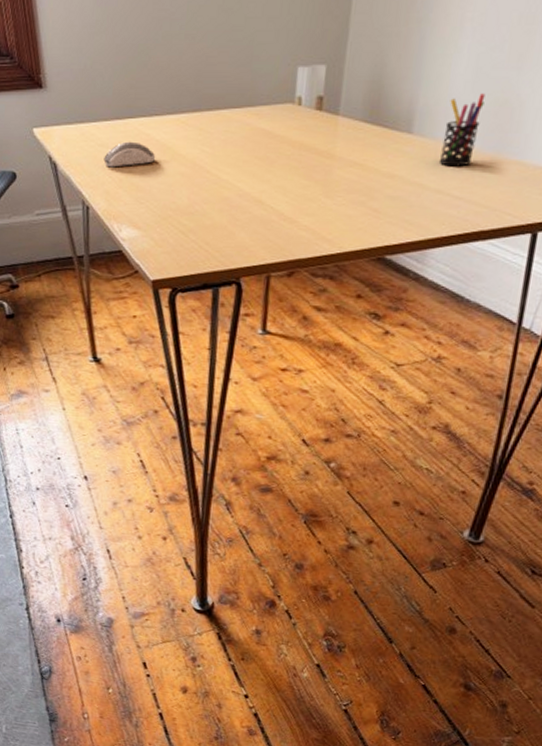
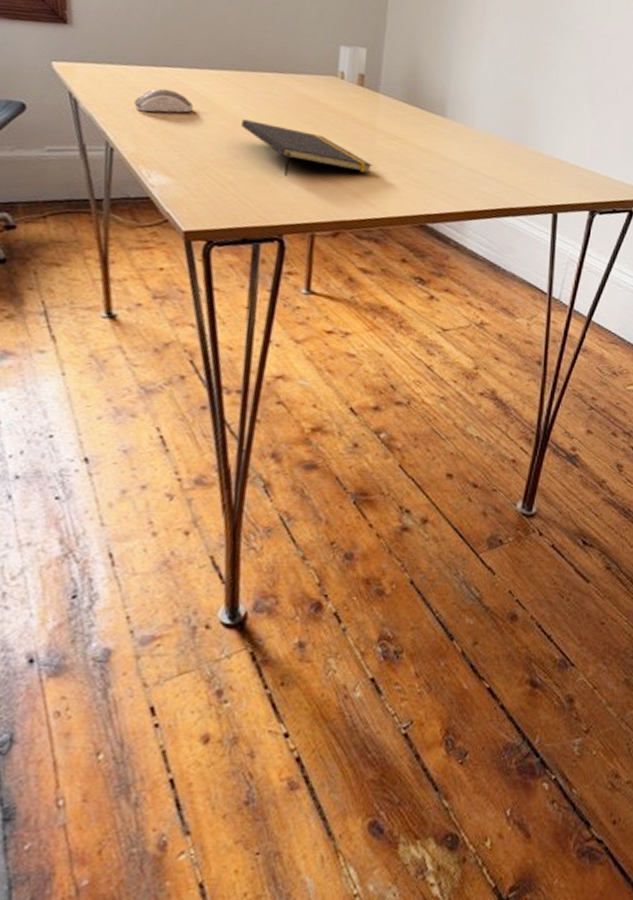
notepad: none [200,163,329,219] -> present [241,119,372,177]
pen holder: present [438,93,486,167] -> none [470,92,505,150]

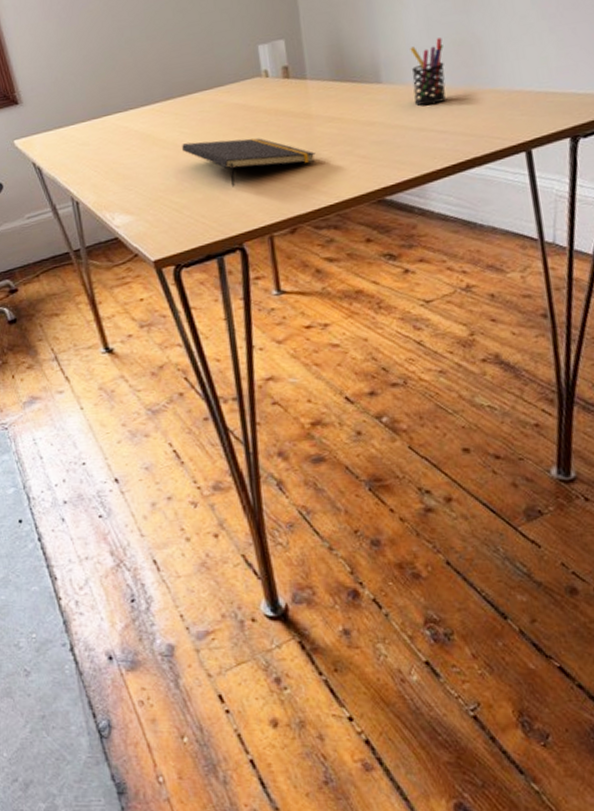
computer mouse: present [134,88,194,113] -> none [86,135,138,163]
pen holder: none [470,92,505,150] -> present [410,37,446,106]

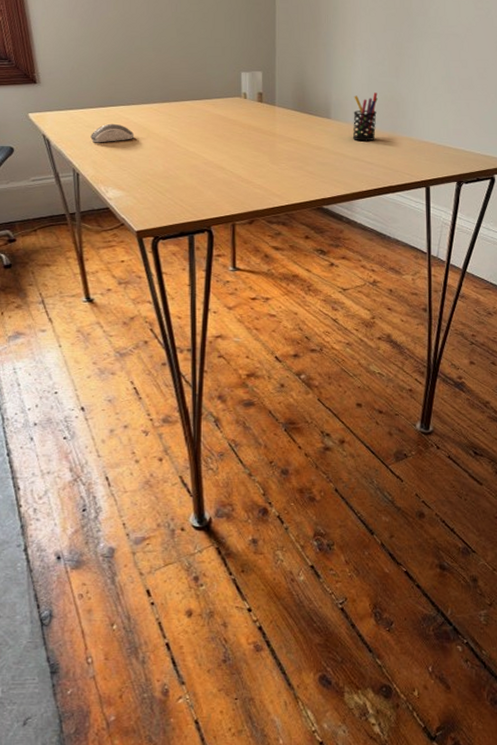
computer mouse: none [86,135,138,163] -> present [90,123,135,143]
notepad: present [182,138,316,187] -> none [171,140,275,181]

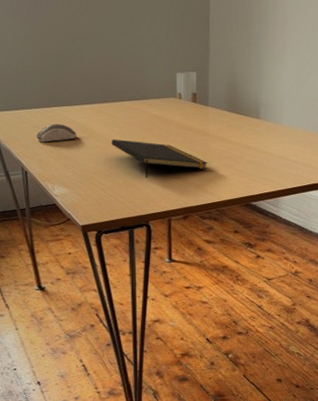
notepad: none [171,140,275,181] -> present [112,139,208,179]
pen holder: present [352,92,378,142] -> none [280,93,305,141]

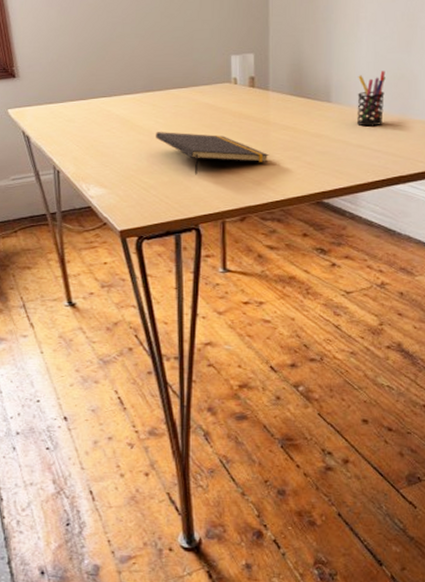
computer mouse: present [36,123,77,143] -> none [71,116,117,138]
pen holder: none [280,93,305,141] -> present [356,71,386,127]

